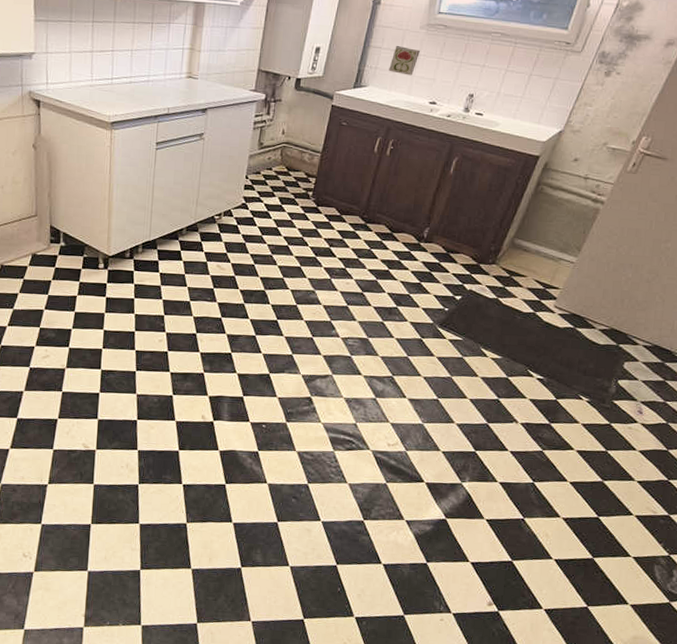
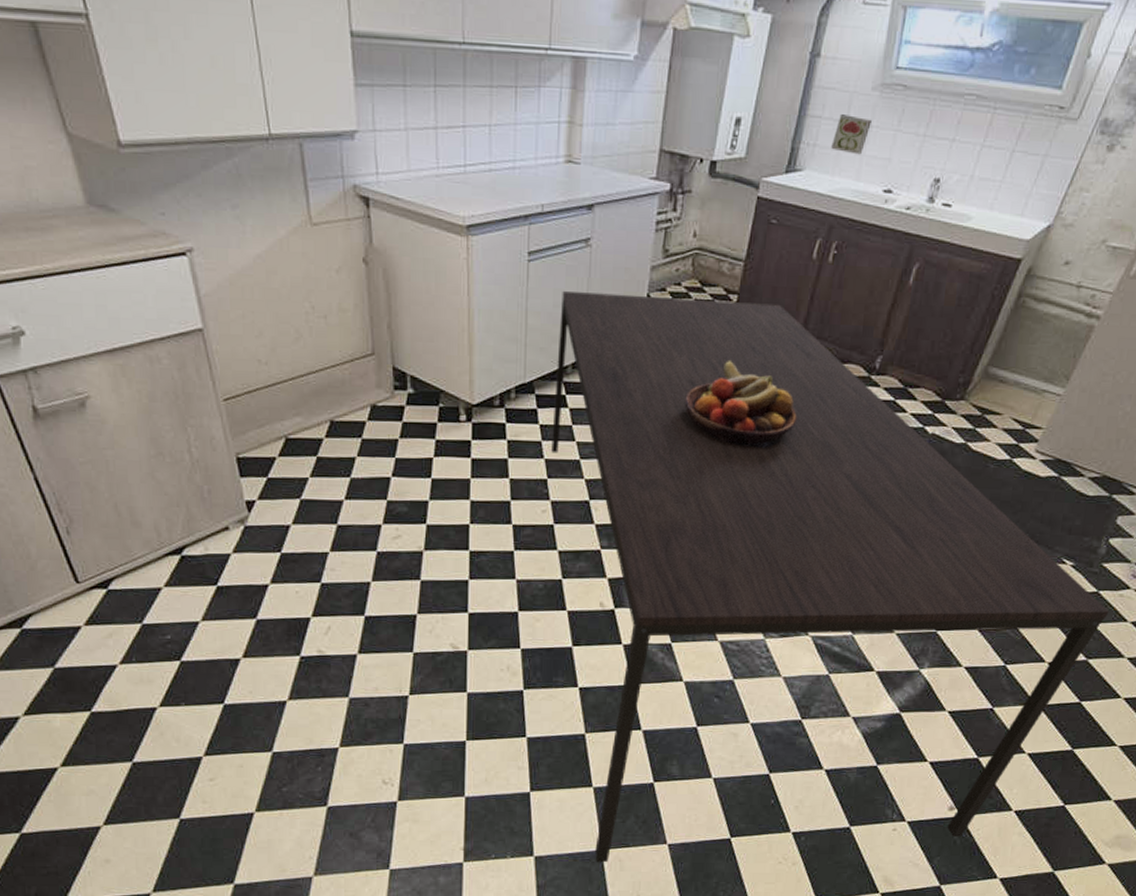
dining table: none [168,171,620,634] -> present [551,290,1110,863]
fruit bowl: none [273,228,361,297] -> present [684,361,797,448]

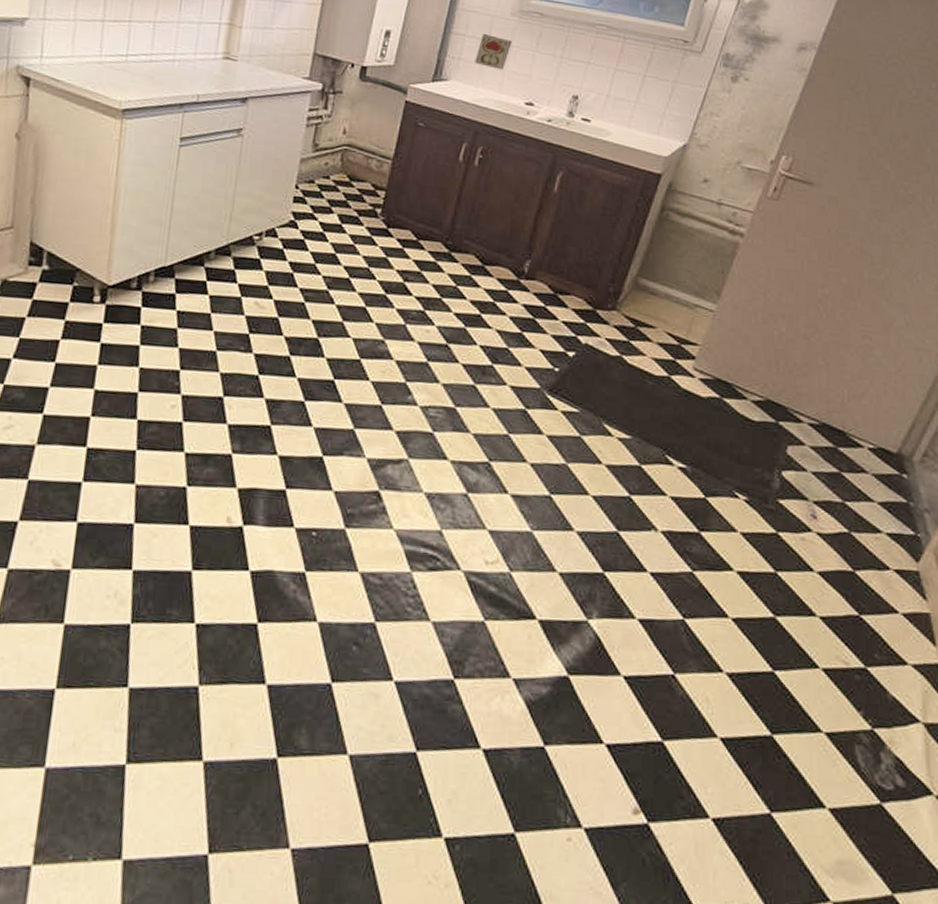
dining table: present [551,290,1110,863] -> none [187,176,792,874]
fruit bowl: present [684,361,797,448] -> none [329,256,445,350]

